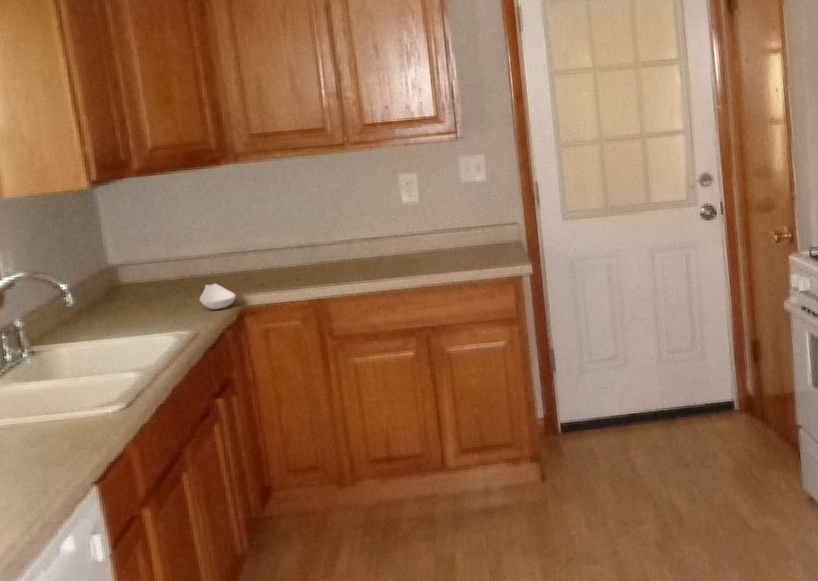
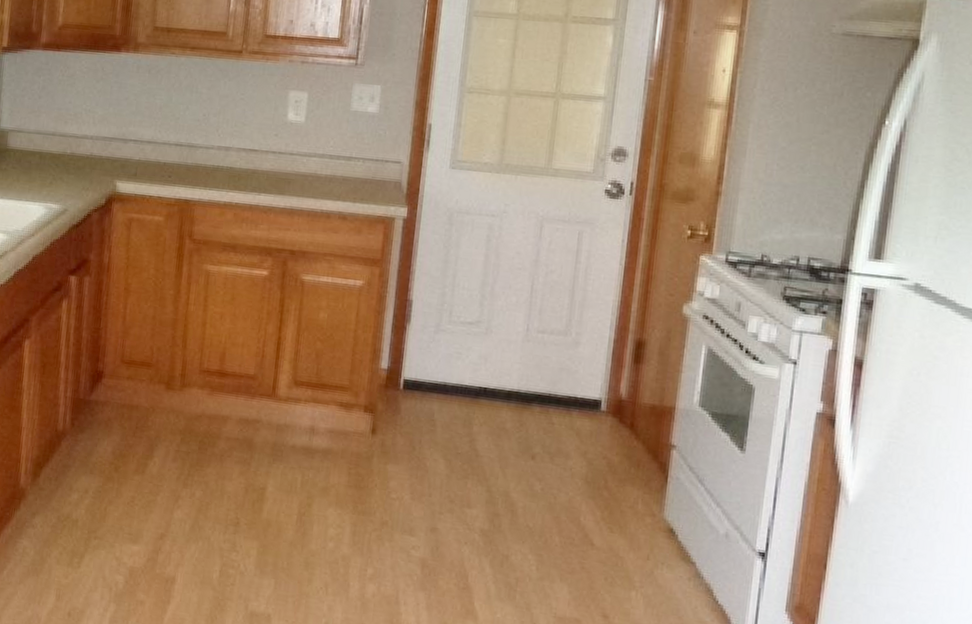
spoon rest: present [199,283,236,310] -> none [75,164,109,191]

